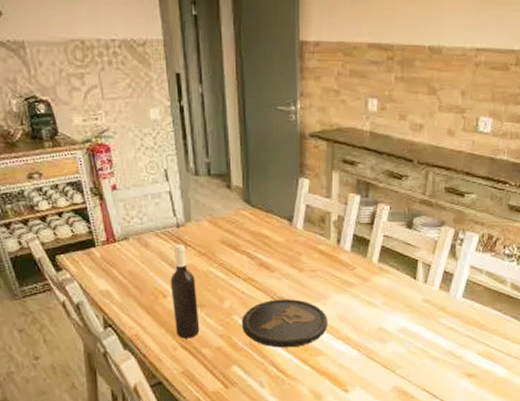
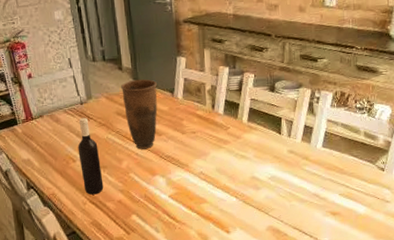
vase: none [227,201,274,287] -> present [120,79,158,150]
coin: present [242,299,327,348] -> none [137,157,209,199]

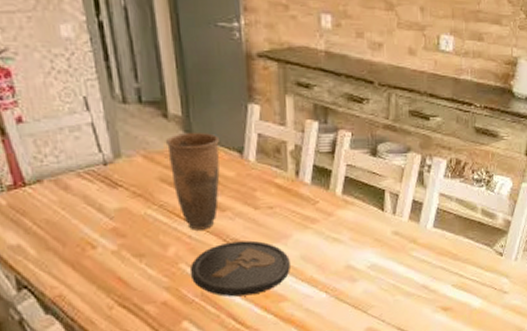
wine bottle: present [78,117,104,195] -> none [99,184,140,295]
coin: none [137,157,209,199] -> present [191,240,290,297]

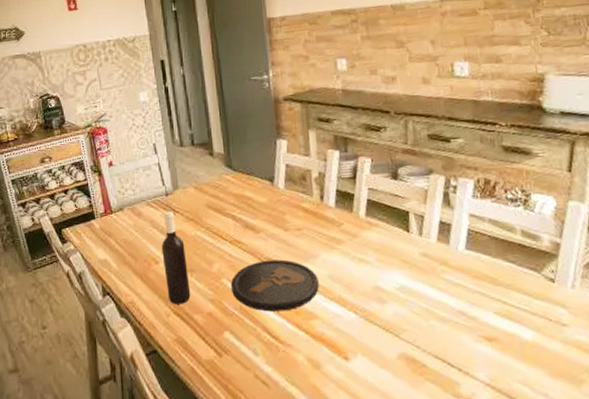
wine bottle: none [99,184,140,295] -> present [161,210,191,305]
vase: present [165,131,221,231] -> none [211,165,255,250]

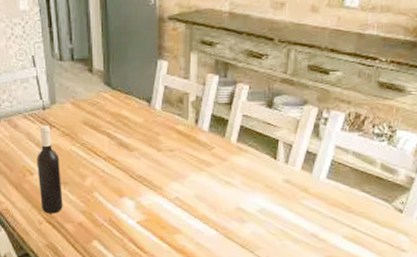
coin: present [231,259,319,312] -> none [102,178,185,225]

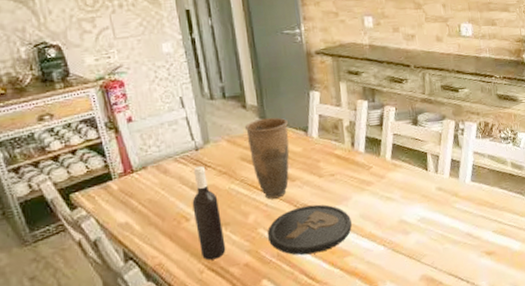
vase: none [89,84,133,166] -> present [244,117,290,199]
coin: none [102,178,185,225] -> present [268,204,352,256]

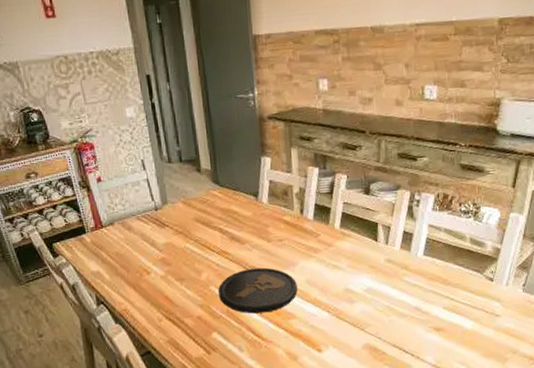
wine bottle: present [192,165,226,261] -> none [152,224,181,310]
vase: present [244,117,290,199] -> none [199,181,240,260]

